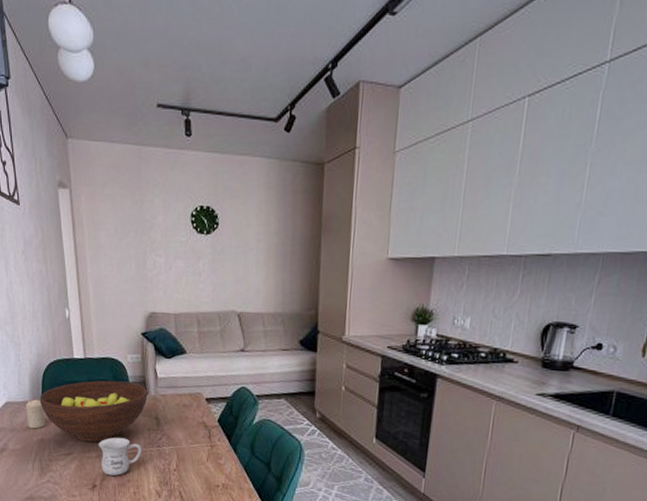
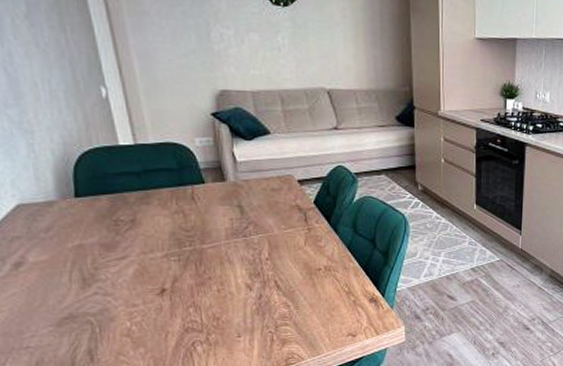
candle: present [26,399,45,429] -> none [50,197,84,234]
fruit bowl: present [39,380,148,443] -> none [71,168,226,242]
mug: present [98,437,142,477] -> none [164,231,224,276]

